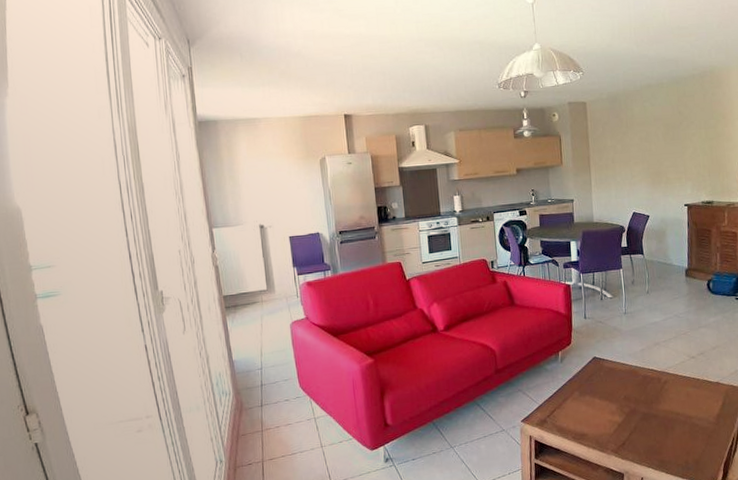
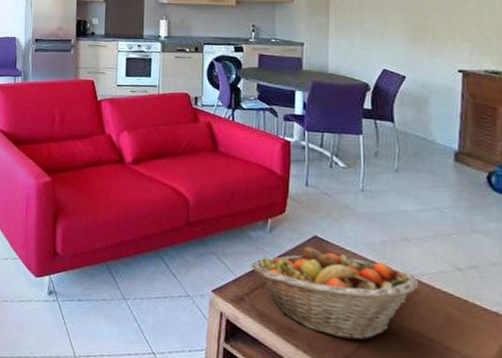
fruit basket: none [549,365,668,431] -> present [250,247,419,341]

